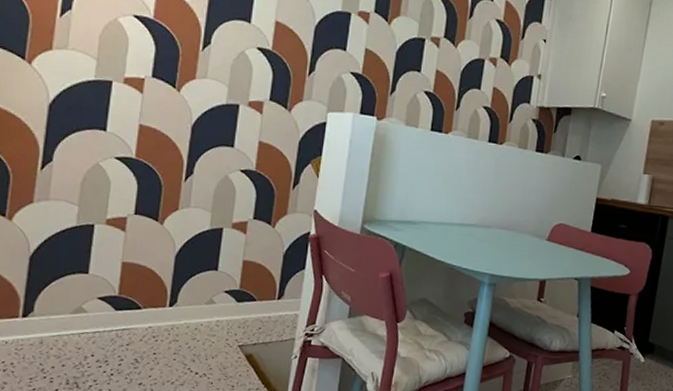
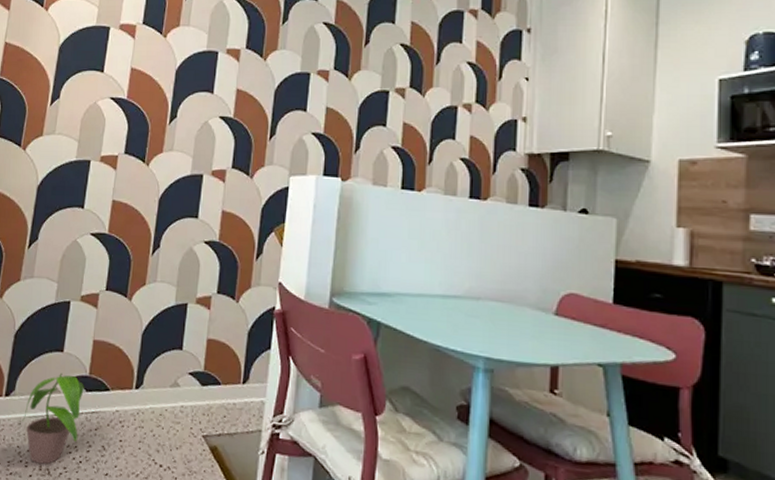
potted plant: none [44,293,113,379] -> present [22,372,84,464]

